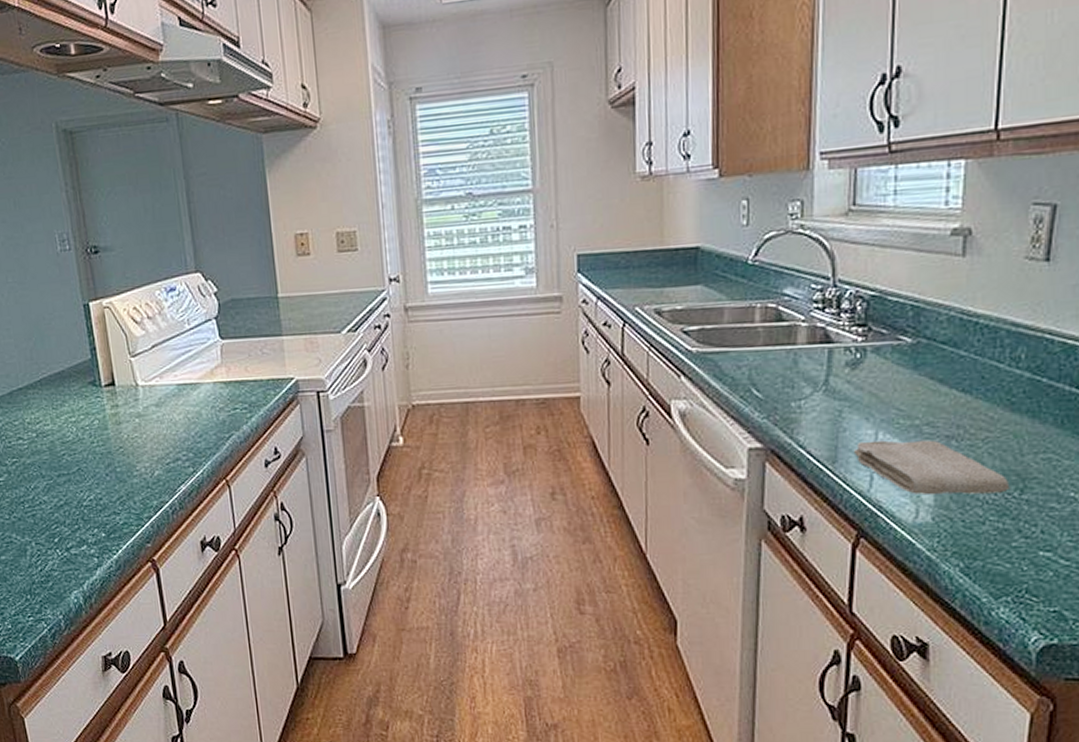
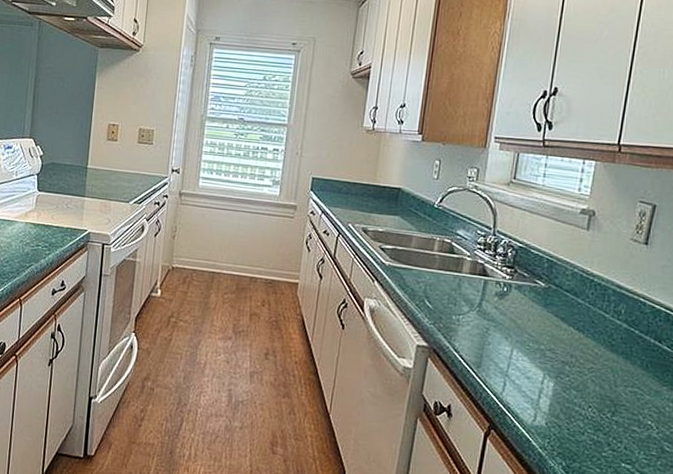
washcloth: present [853,440,1010,494] -> none [493,354,605,413]

